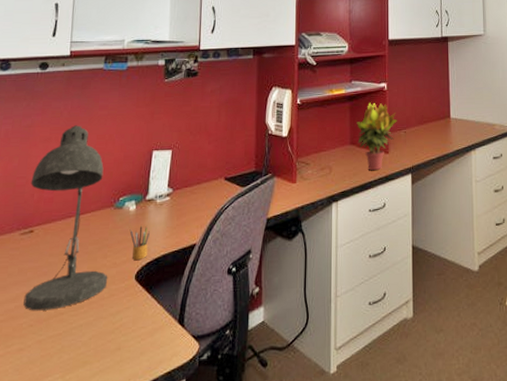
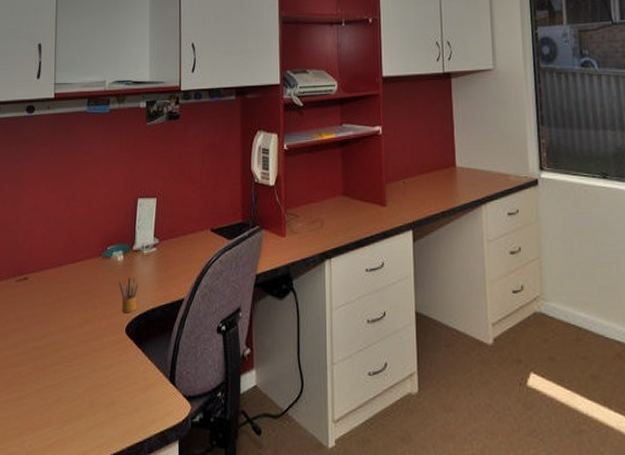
desk lamp: present [23,125,108,311] -> none [22,170,100,360]
potted plant: present [357,102,397,170] -> none [349,148,395,225]

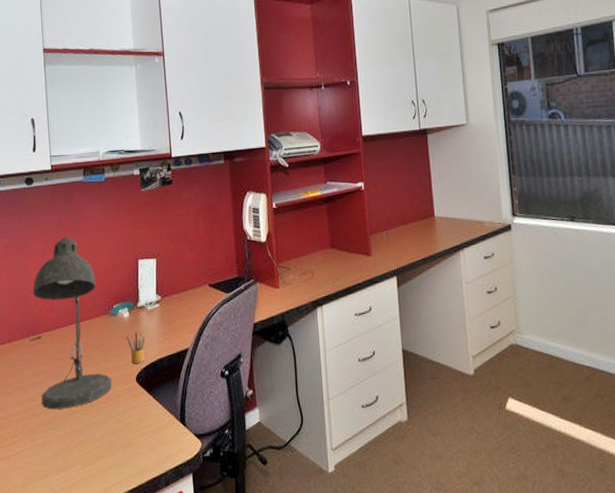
desk lamp: none [22,170,100,360] -> present [32,237,112,410]

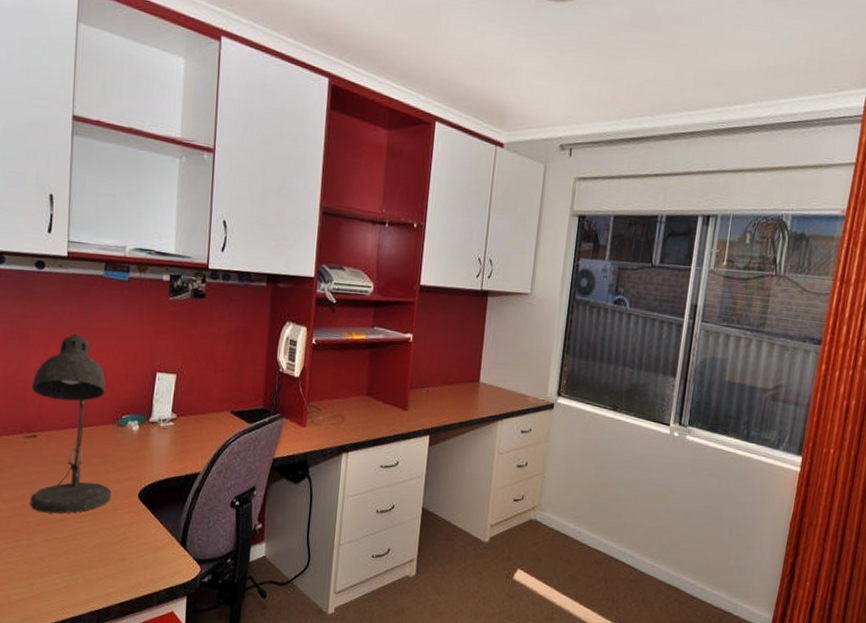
pencil box: present [126,331,146,364] -> none [132,446,154,480]

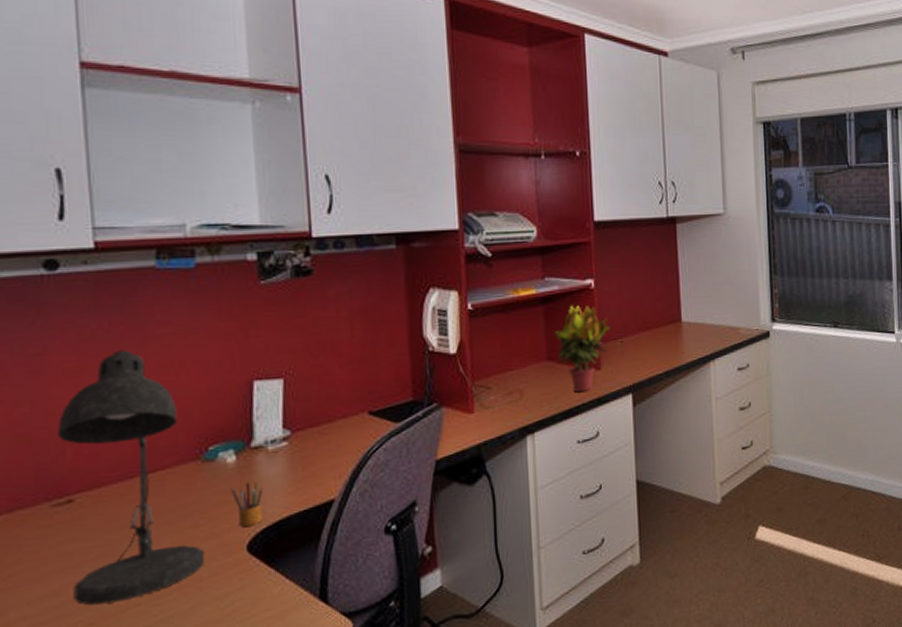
pencil box: none [132,446,154,480] -> present [230,481,264,527]
potted plant: none [375,353,421,426] -> present [554,305,611,392]

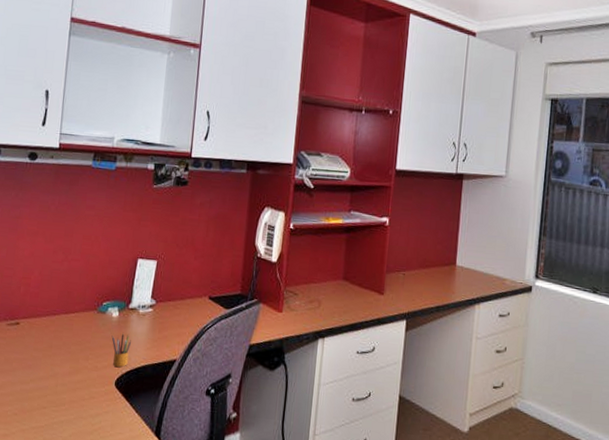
desk lamp: present [57,349,205,606] -> none [9,222,89,403]
potted plant: present [554,305,611,392] -> none [351,237,397,311]

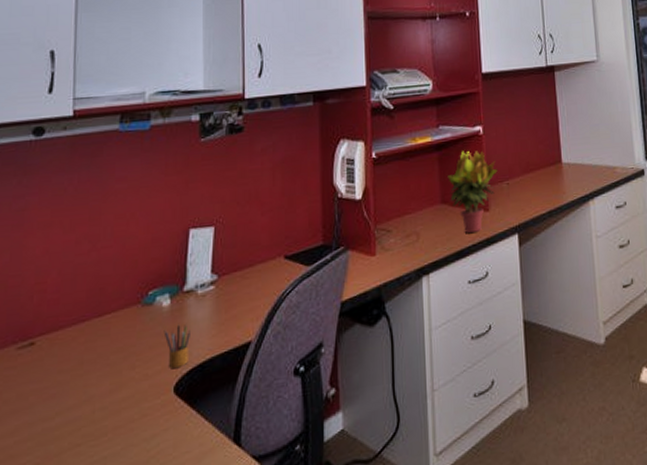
potted plant: none [351,237,397,311] -> present [447,150,498,233]

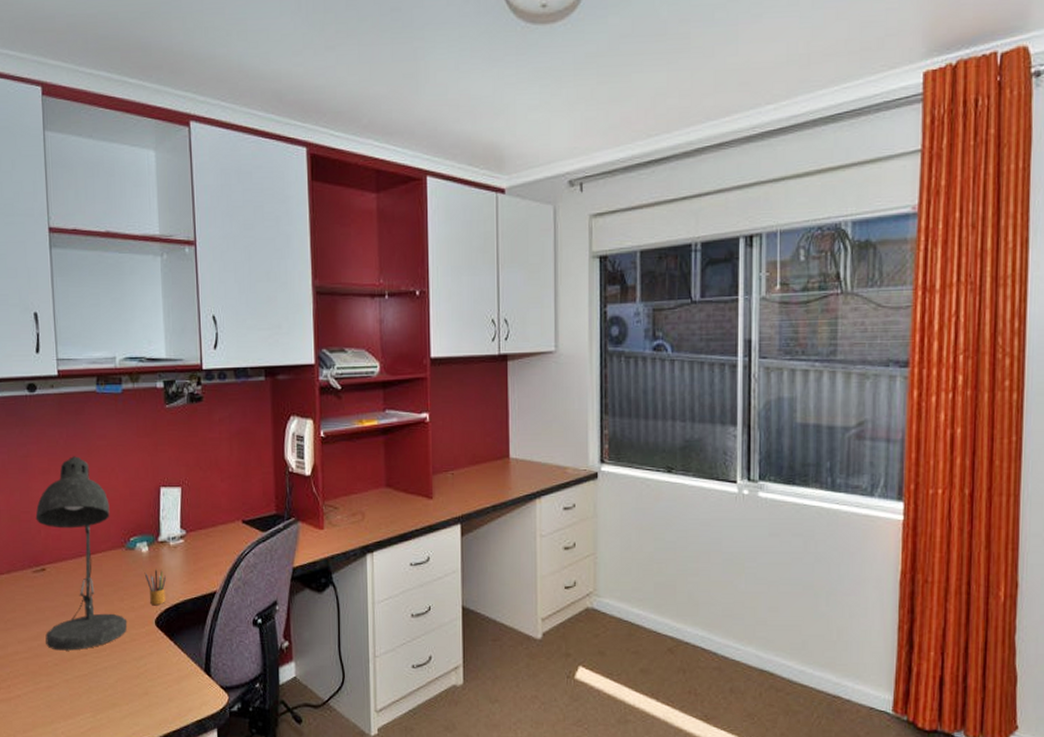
desk lamp: none [26,203,138,446] -> present [35,456,128,651]
potted plant: present [447,150,498,233] -> none [393,437,443,518]

